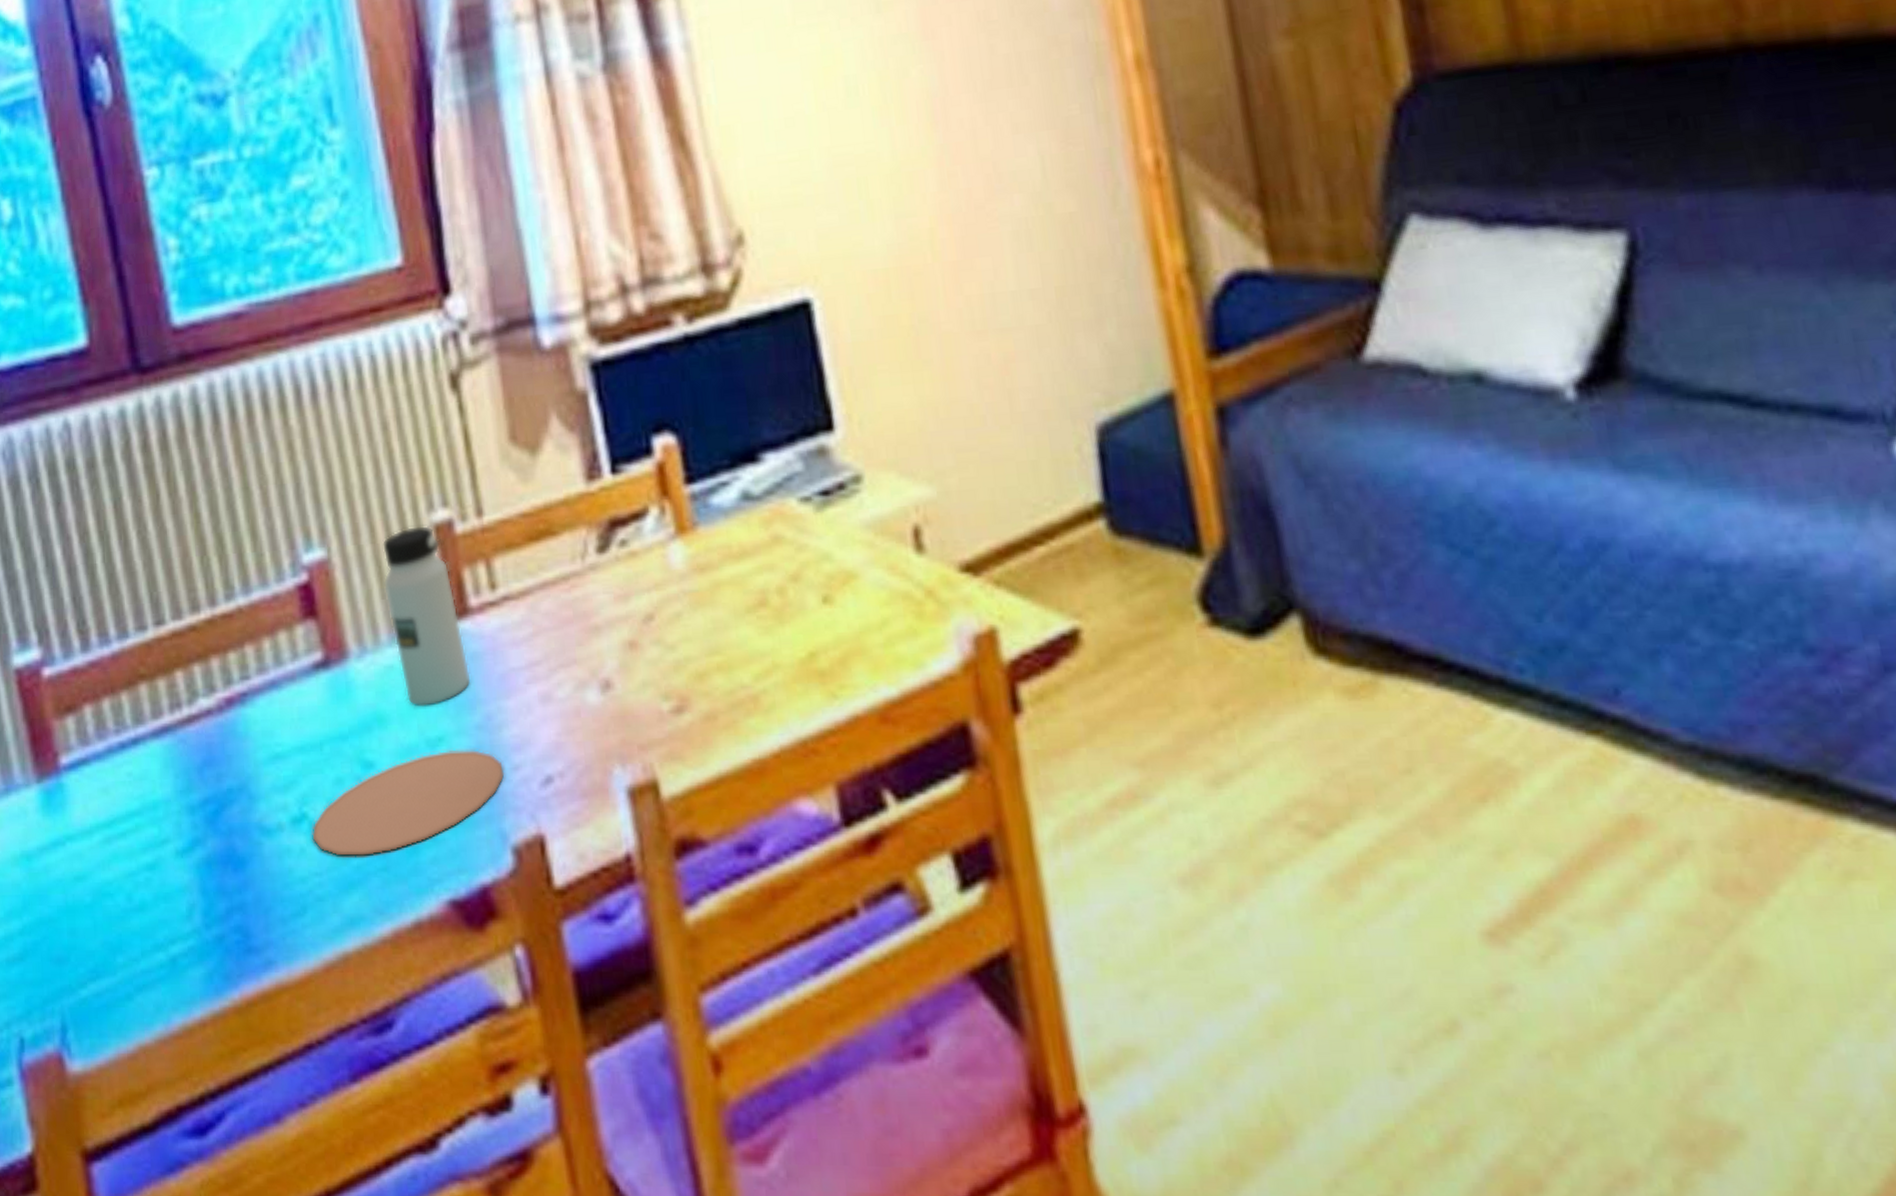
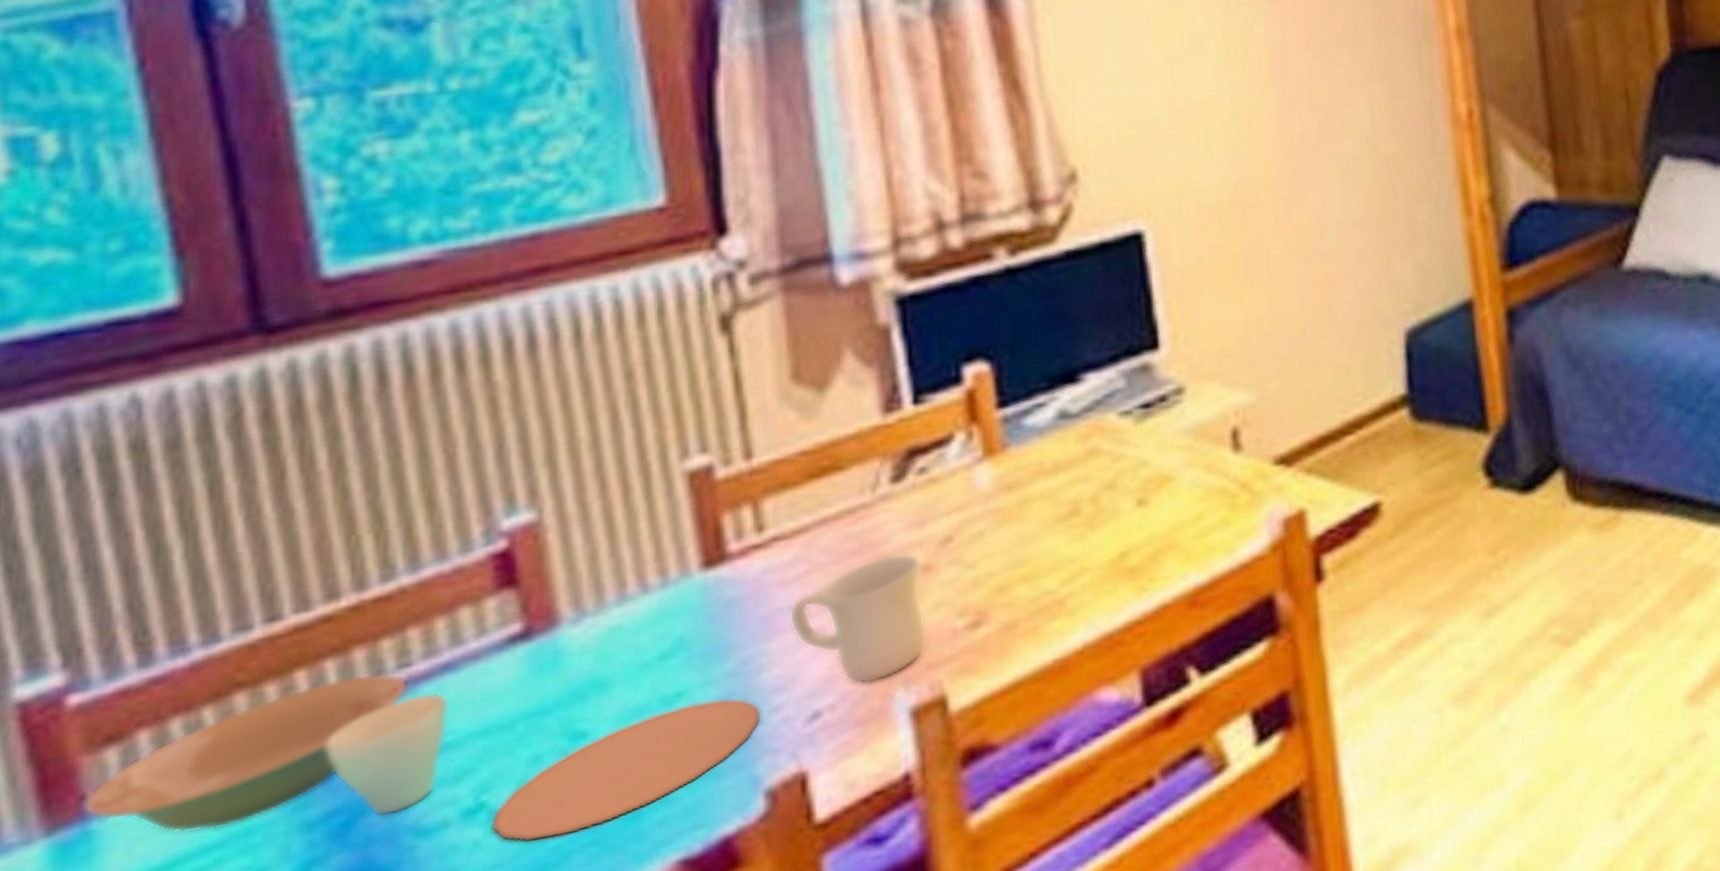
bowl: none [57,681,249,798] -> present [83,672,409,833]
cup: none [197,705,277,811] -> present [323,692,450,816]
water bottle: present [381,524,472,707] -> none [614,473,726,665]
mug: none [520,626,638,756] -> present [788,553,927,684]

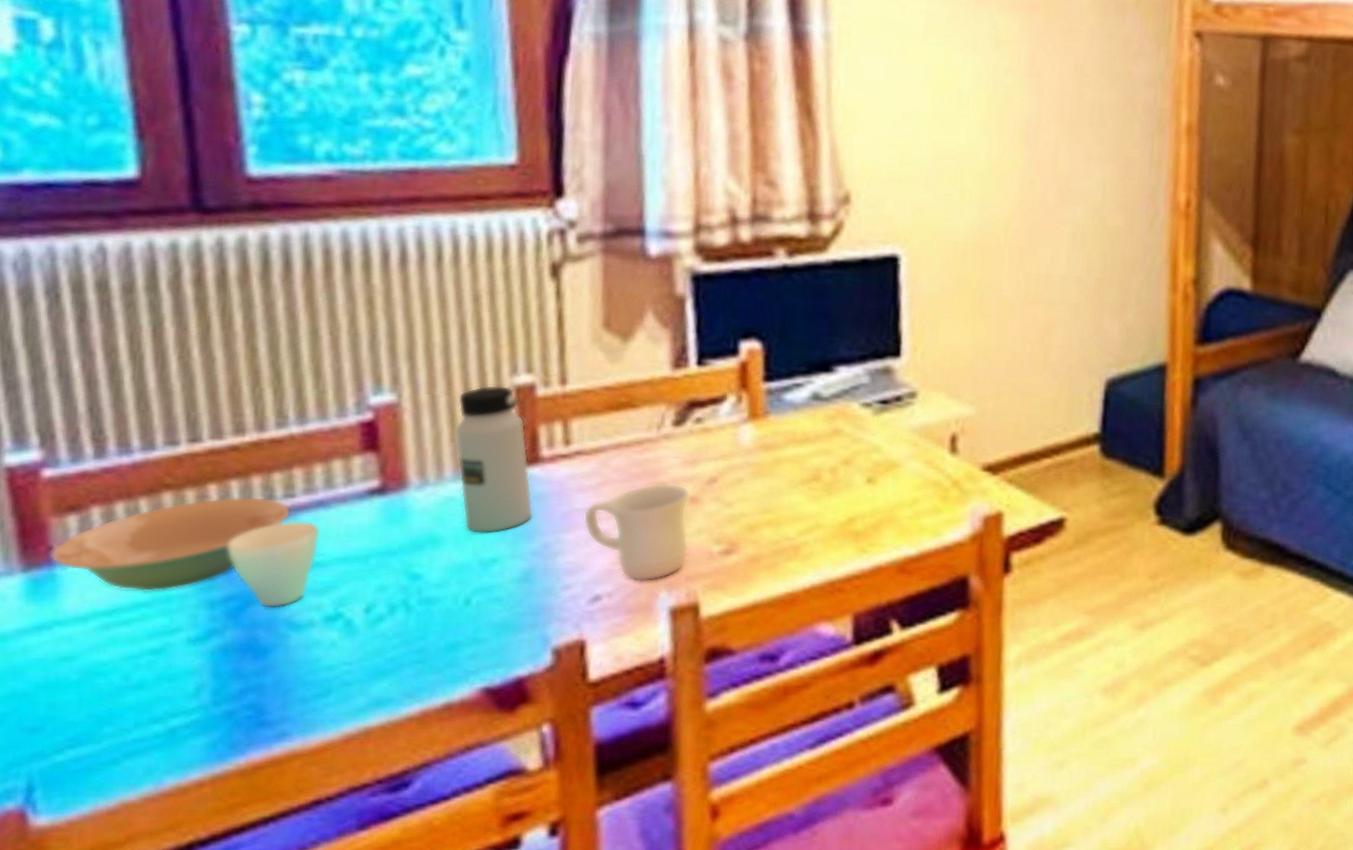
placemat: present [492,697,761,843] -> none [345,569,555,651]
water bottle: none [614,473,726,665] -> present [454,384,534,534]

